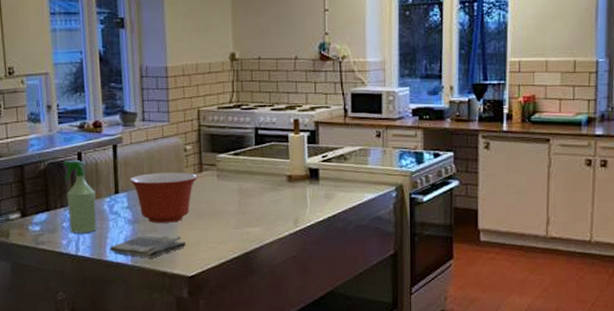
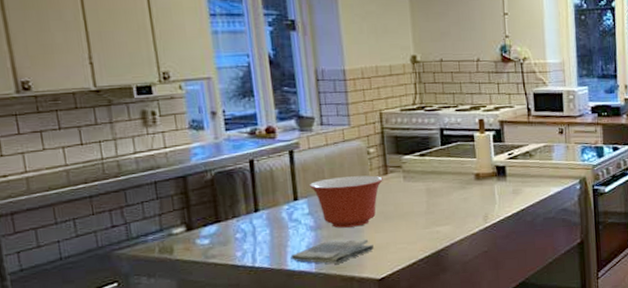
spray bottle: present [62,160,97,234] -> none [232,168,276,245]

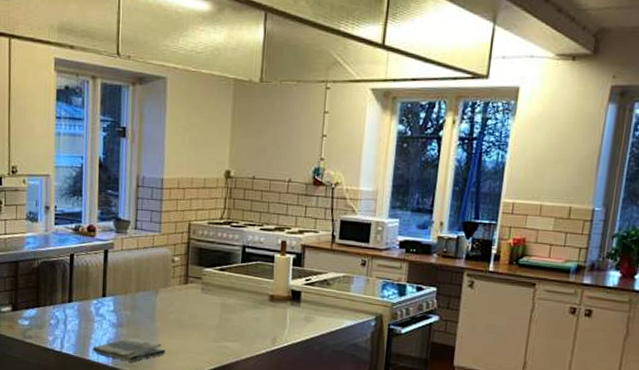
mixing bowl: present [309,175,383,228] -> none [117,280,183,330]

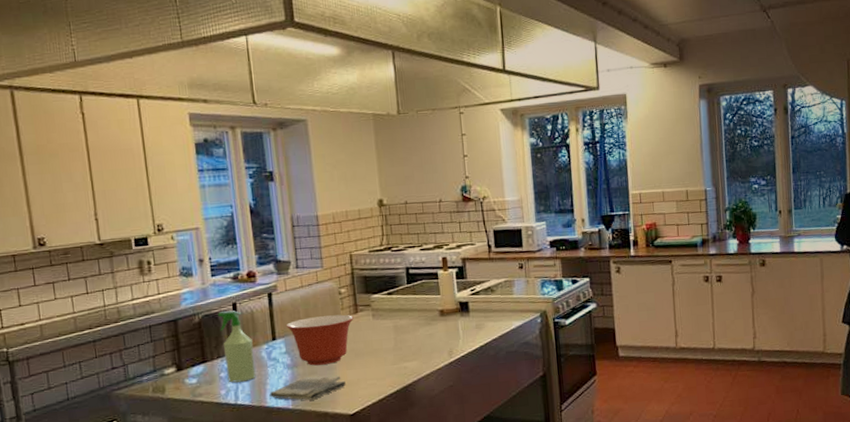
spray bottle: none [55,261,84,332] -> present [217,310,256,383]
mixing bowl: none [117,280,183,330] -> present [286,314,354,366]

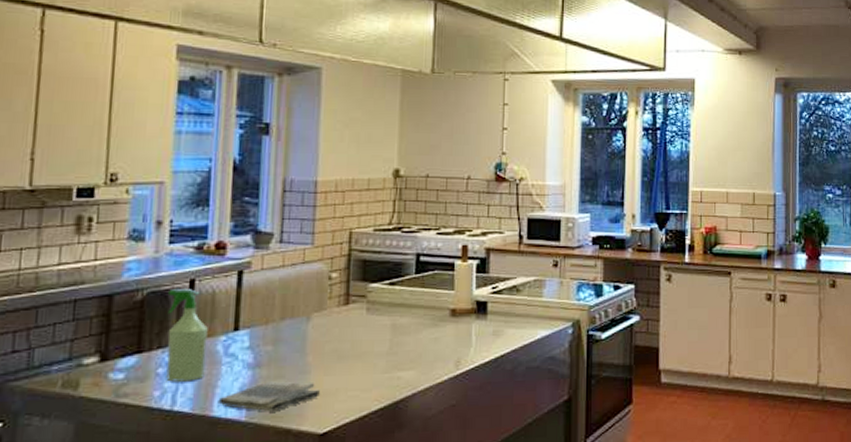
mixing bowl: present [286,314,354,366] -> none [254,305,342,367]

